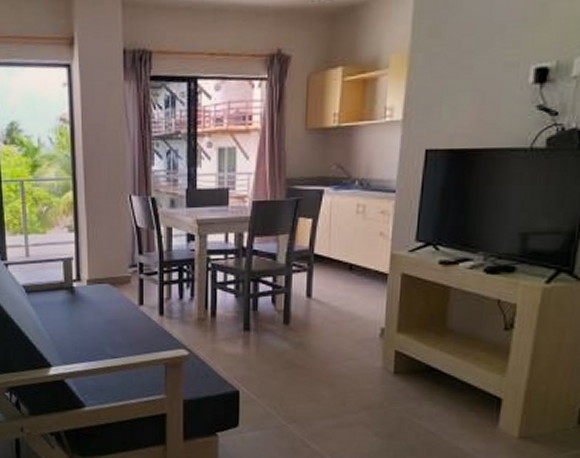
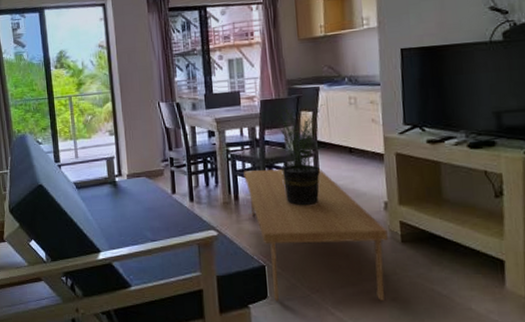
coffee table: none [224,284,380,435] -> present [243,169,388,301]
potted plant: none [264,207,328,328] -> present [272,103,325,206]

